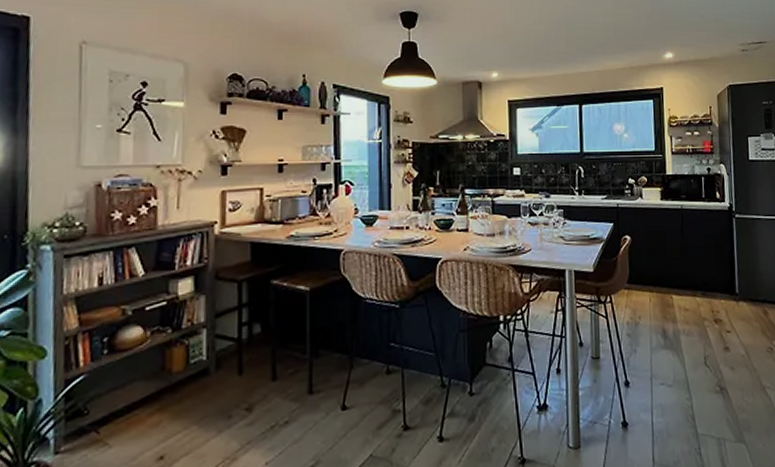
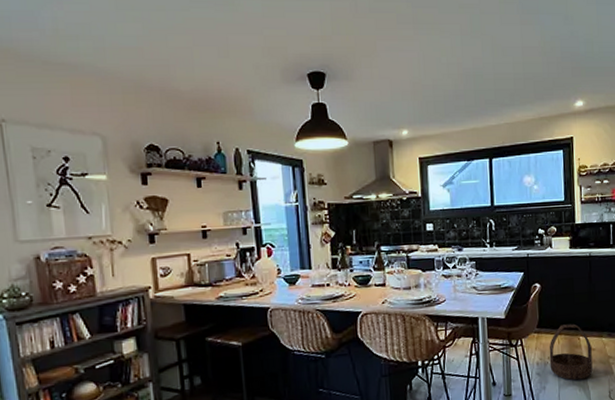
basket: none [640,280,687,344] -> present [549,323,593,381]

